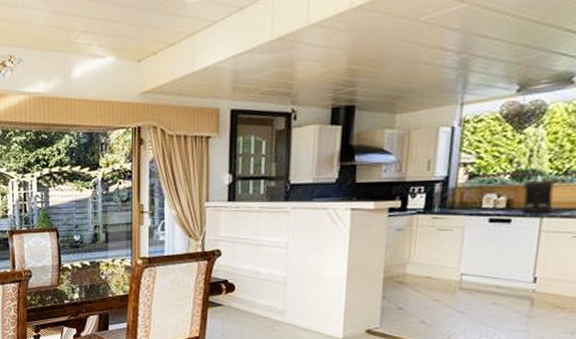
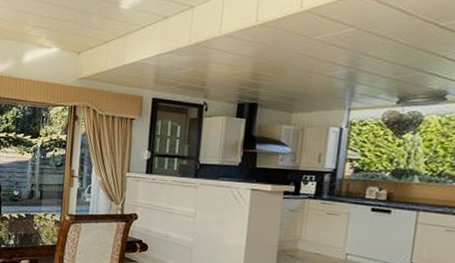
coffee maker: present [522,181,555,214] -> none [401,179,429,209]

